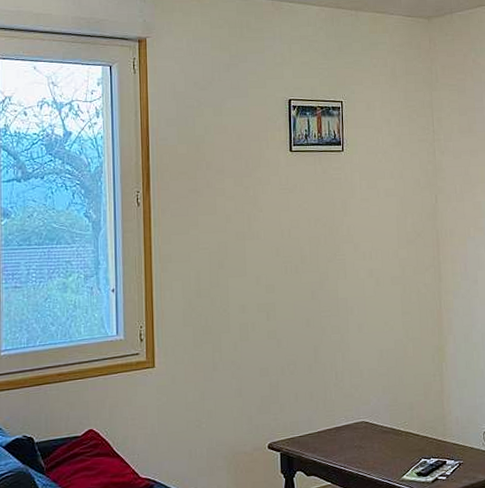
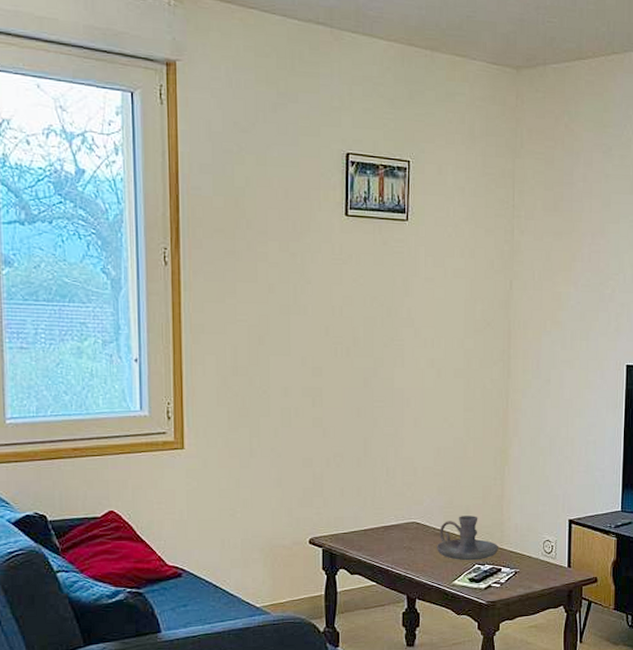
candle holder: none [384,412,442,456] -> present [436,516,498,561]

